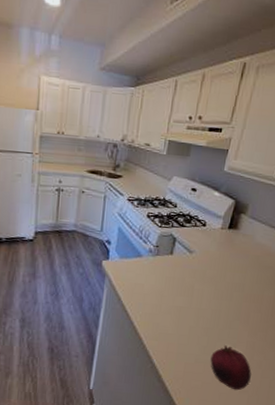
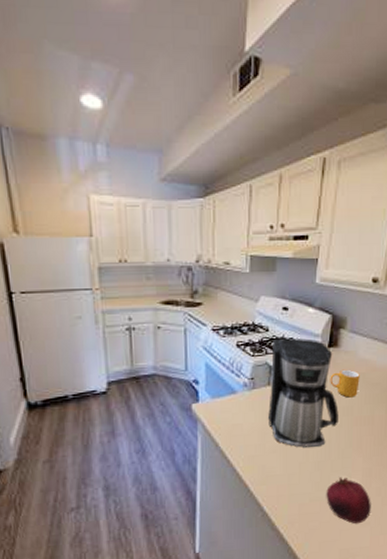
coffee maker: none [166,214,232,315] -> present [268,338,339,448]
mug: none [226,250,255,276] -> present [330,369,360,398]

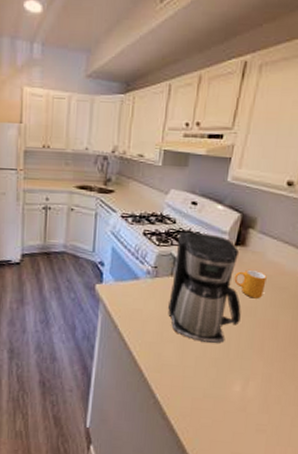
fruit: present [326,477,371,524] -> none [221,378,269,430]

